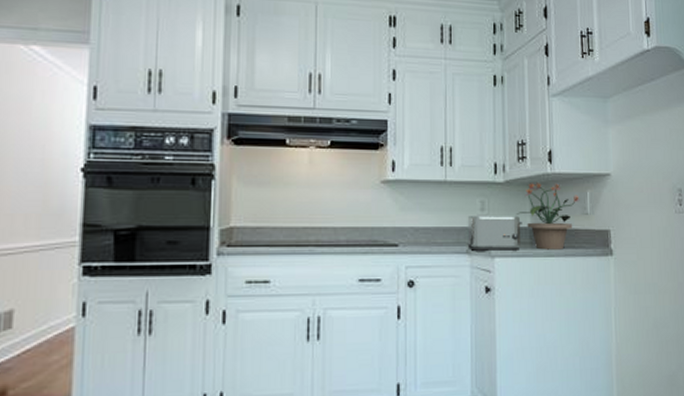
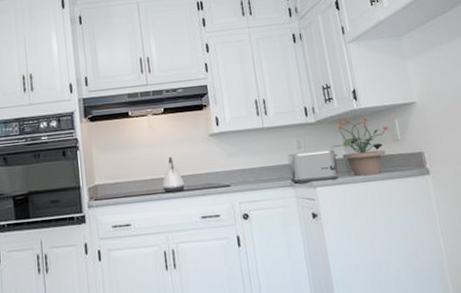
kettle: none [317,202,345,246] -> present [162,156,186,193]

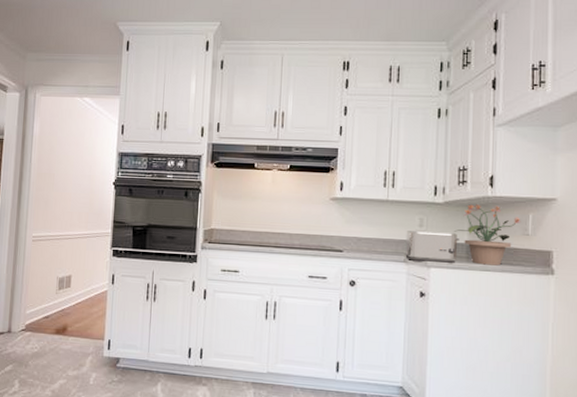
kettle: present [162,156,186,193] -> none [276,213,299,248]

